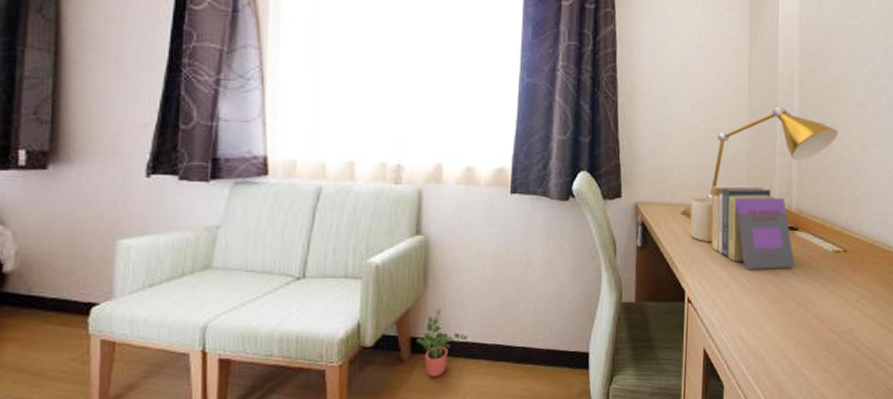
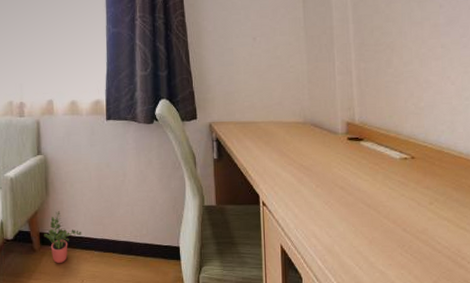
desk lamp: present [681,106,839,219] -> none [250,32,397,134]
mug: present [690,197,713,243] -> none [258,115,280,154]
books: present [710,185,796,269] -> none [276,103,363,176]

